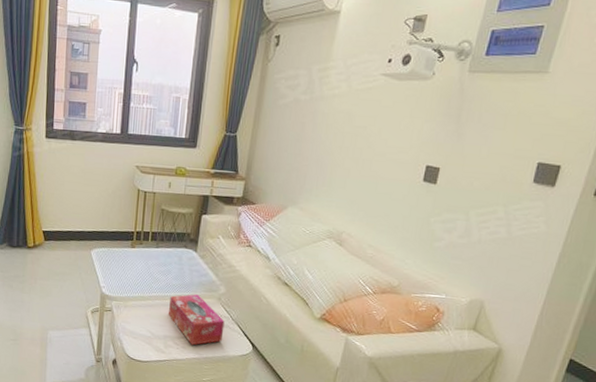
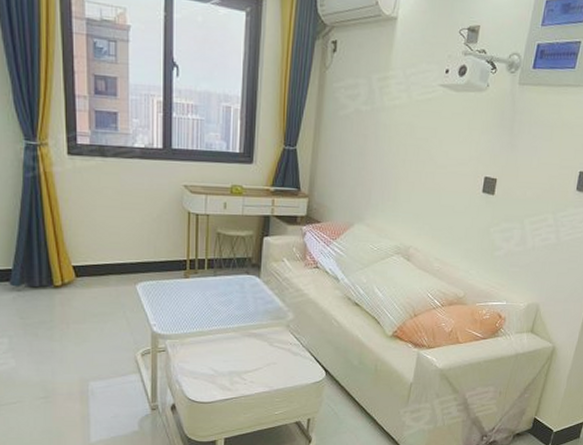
tissue box: present [169,294,225,346] -> none [233,323,295,379]

